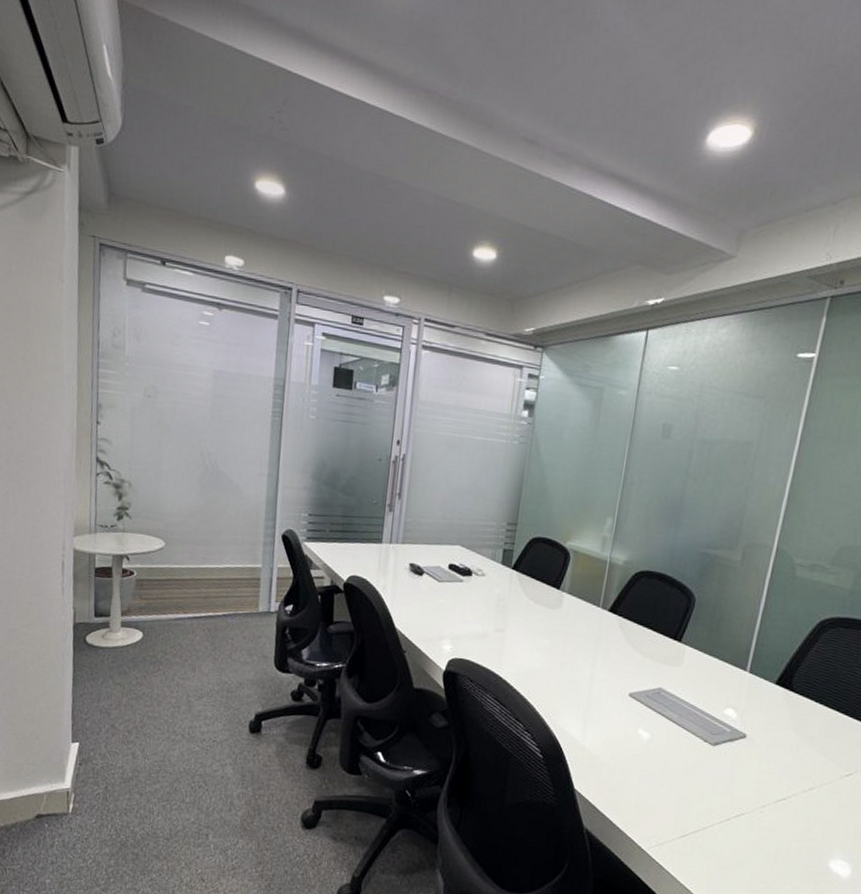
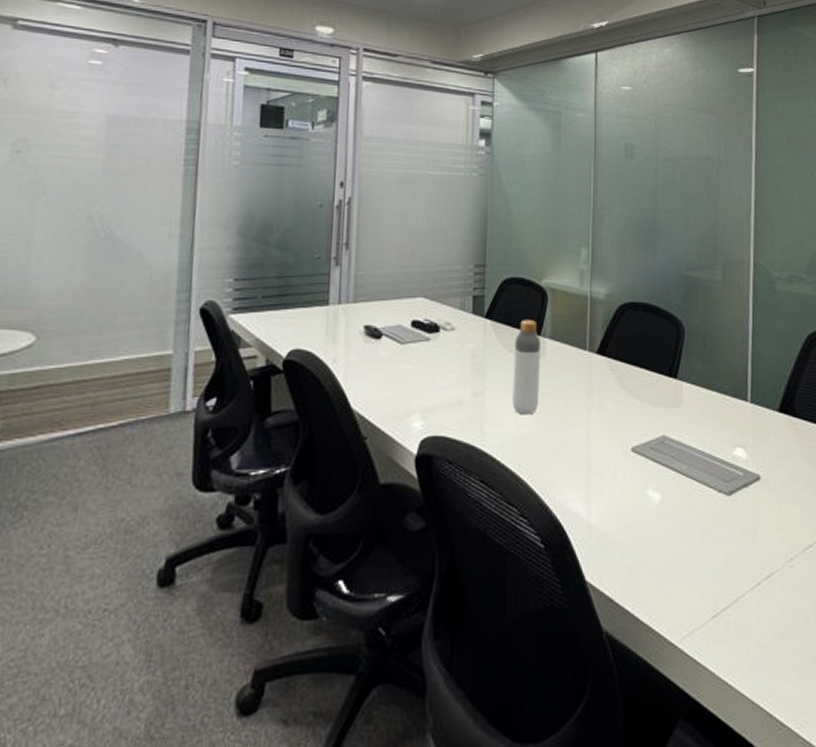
bottle: none [528,574,559,653] -> present [512,320,540,415]

